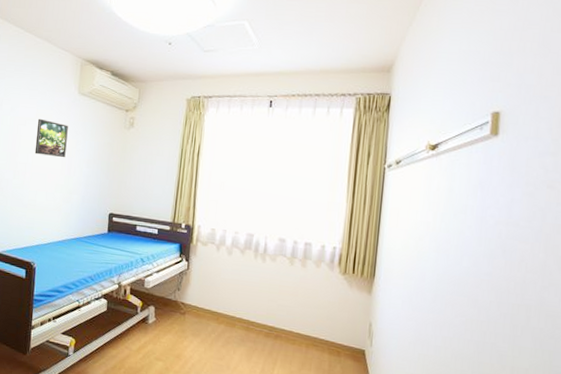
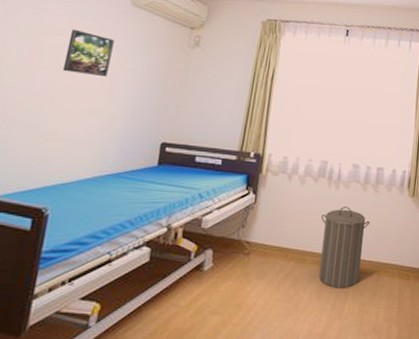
laundry hamper: none [248,278,298,356] -> present [319,206,370,288]

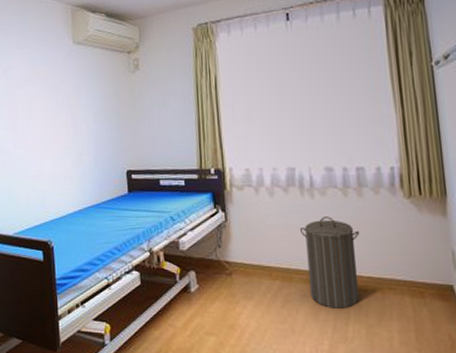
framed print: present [62,29,115,77] -> none [33,77,69,118]

